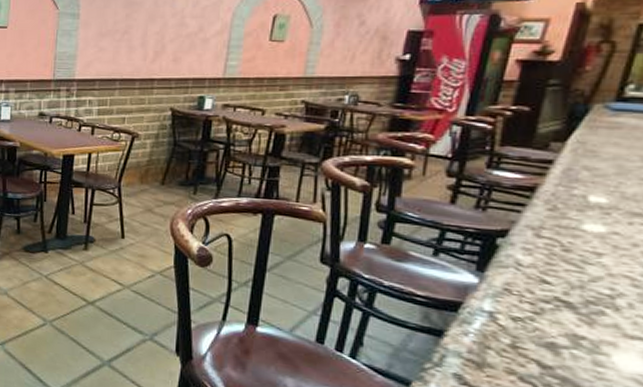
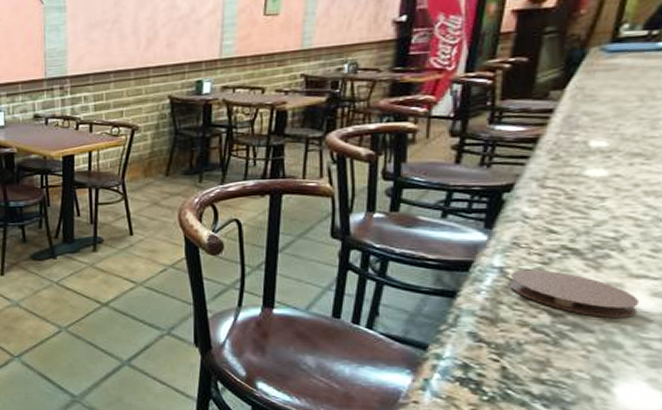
coaster: none [499,316,634,379] -> present [510,269,640,318]

